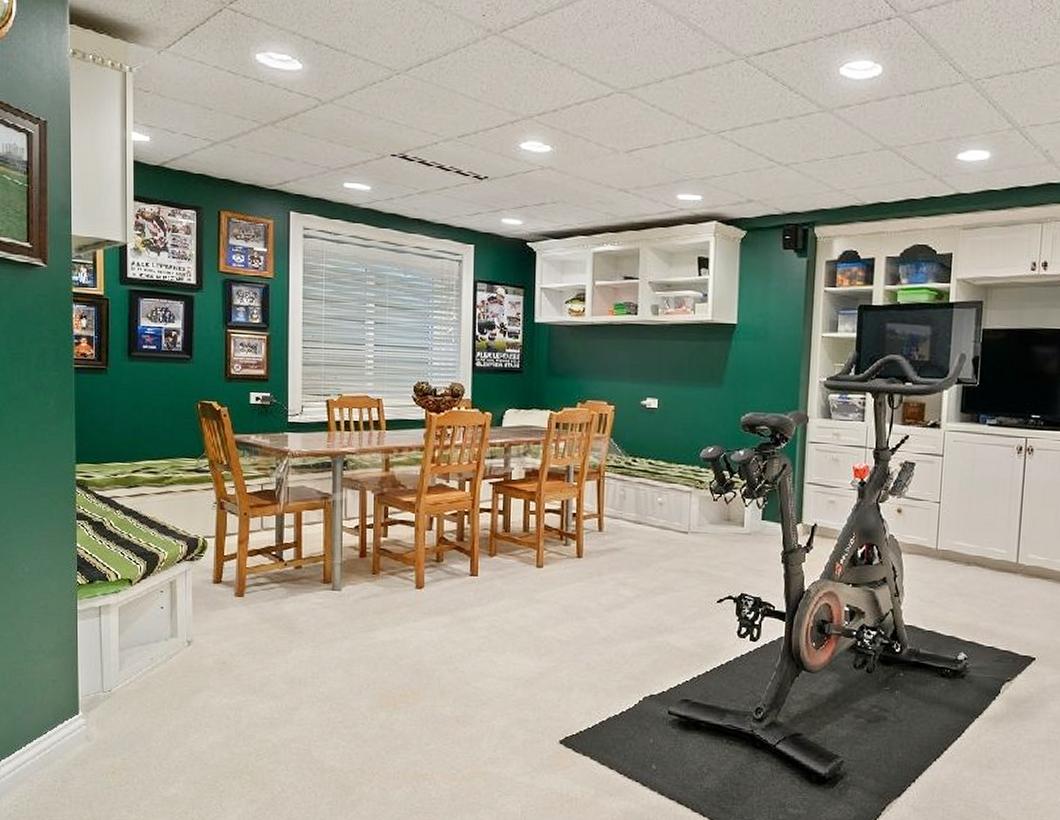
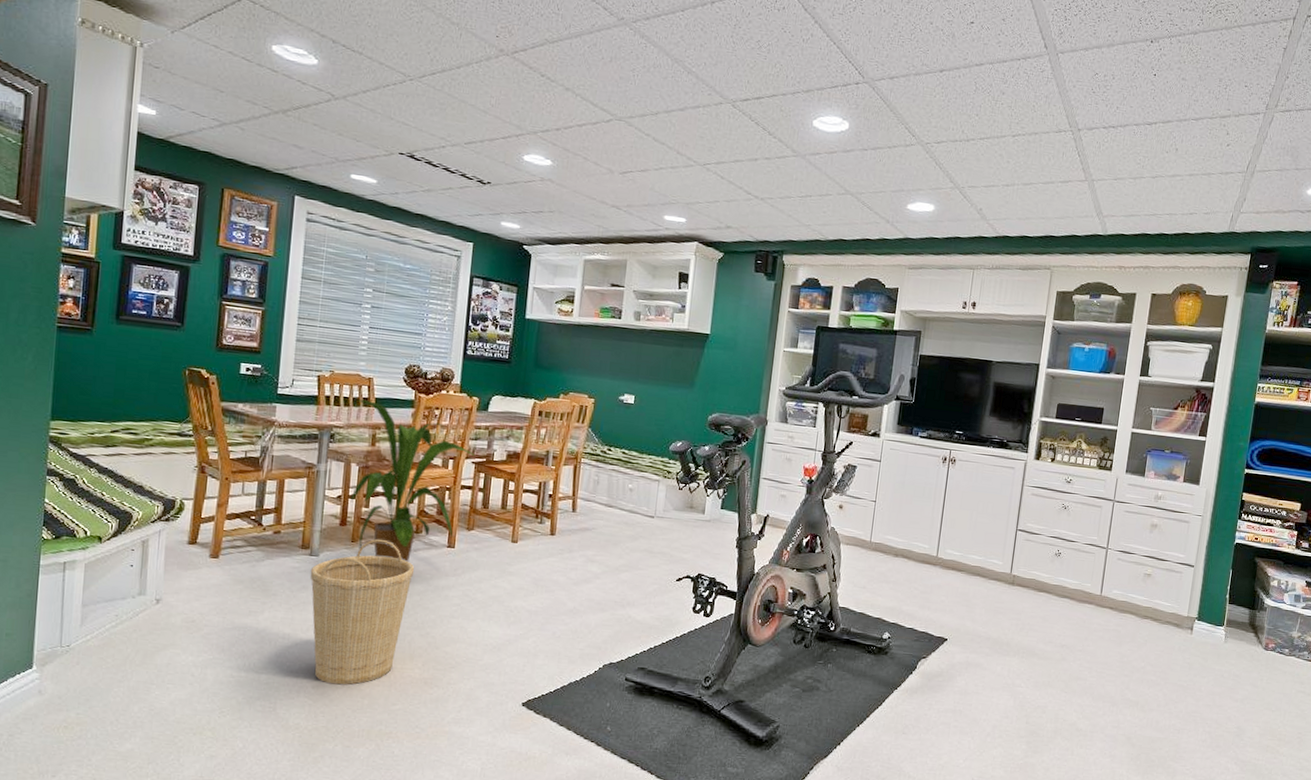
basket: none [334,569,439,725] -> present [310,539,415,685]
house plant: none [368,423,493,594] -> present [350,399,476,563]

